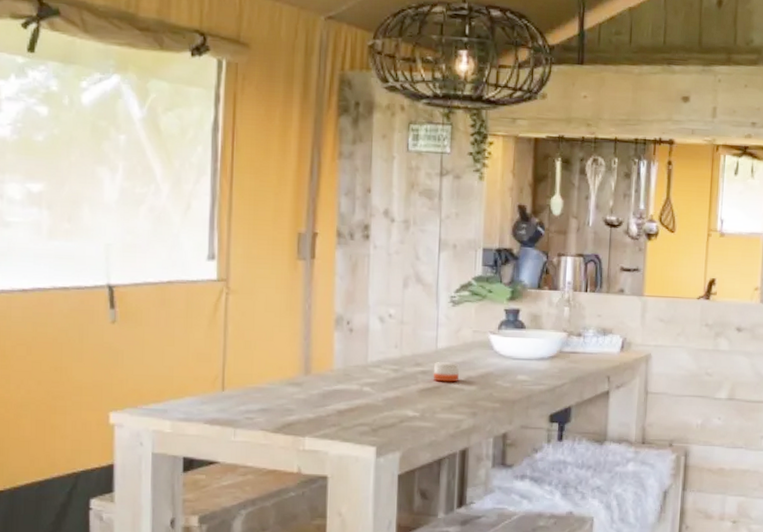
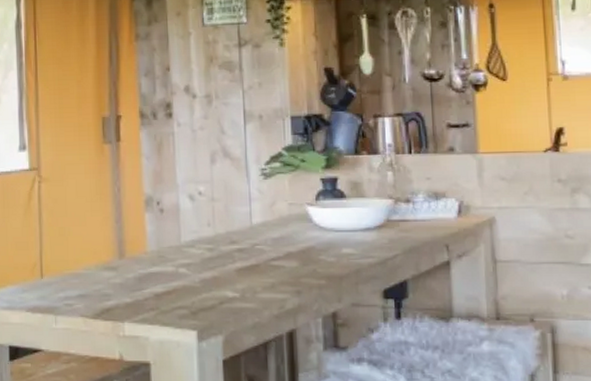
candle: present [433,361,460,382] -> none [249,237,279,259]

